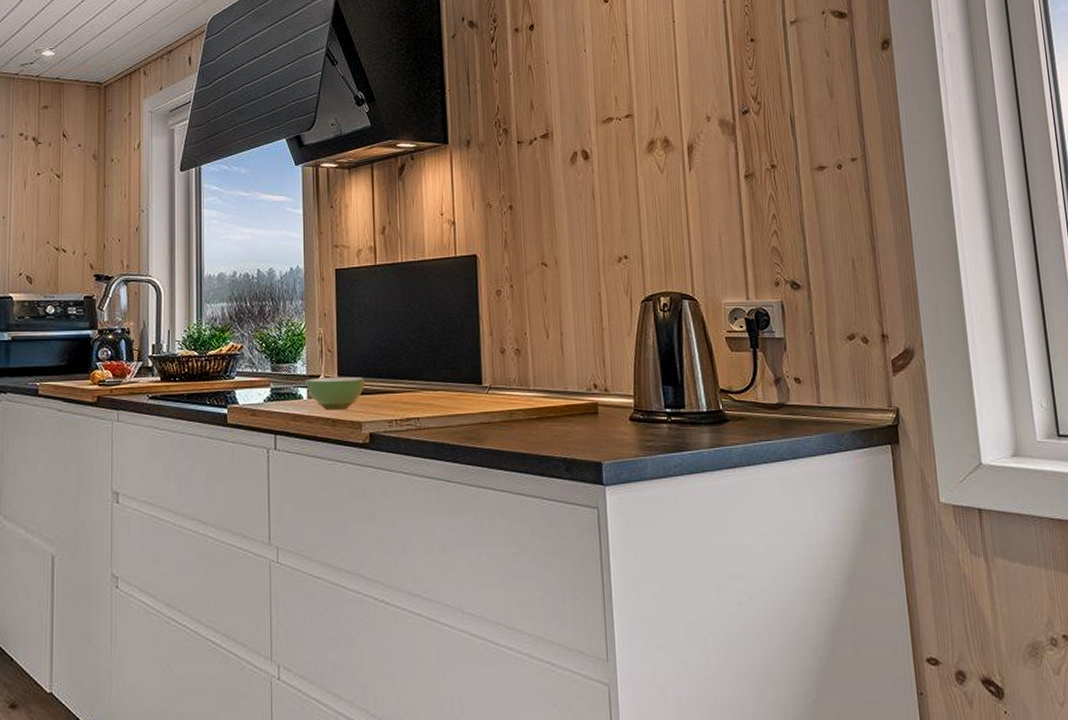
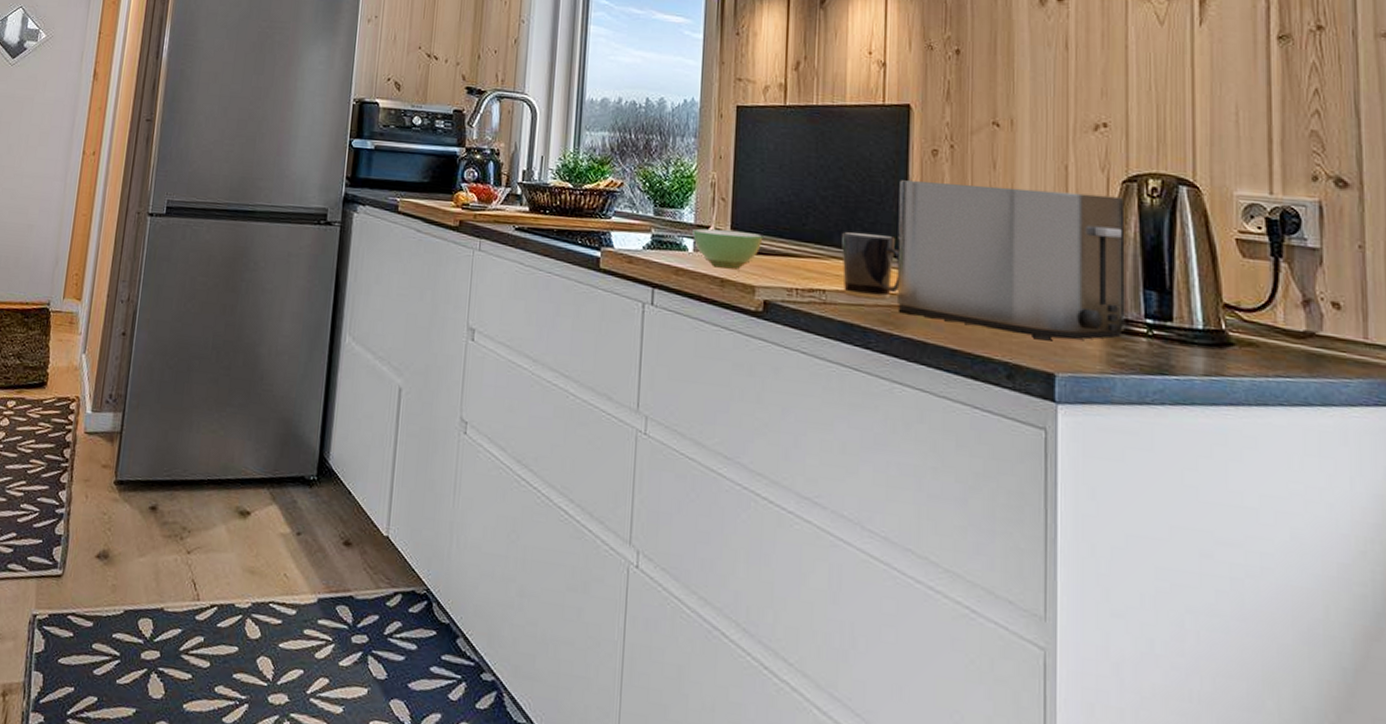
mug: none [430,365,477,421] -> present [842,231,899,301]
toaster: none [472,314,651,436] -> present [896,180,1125,341]

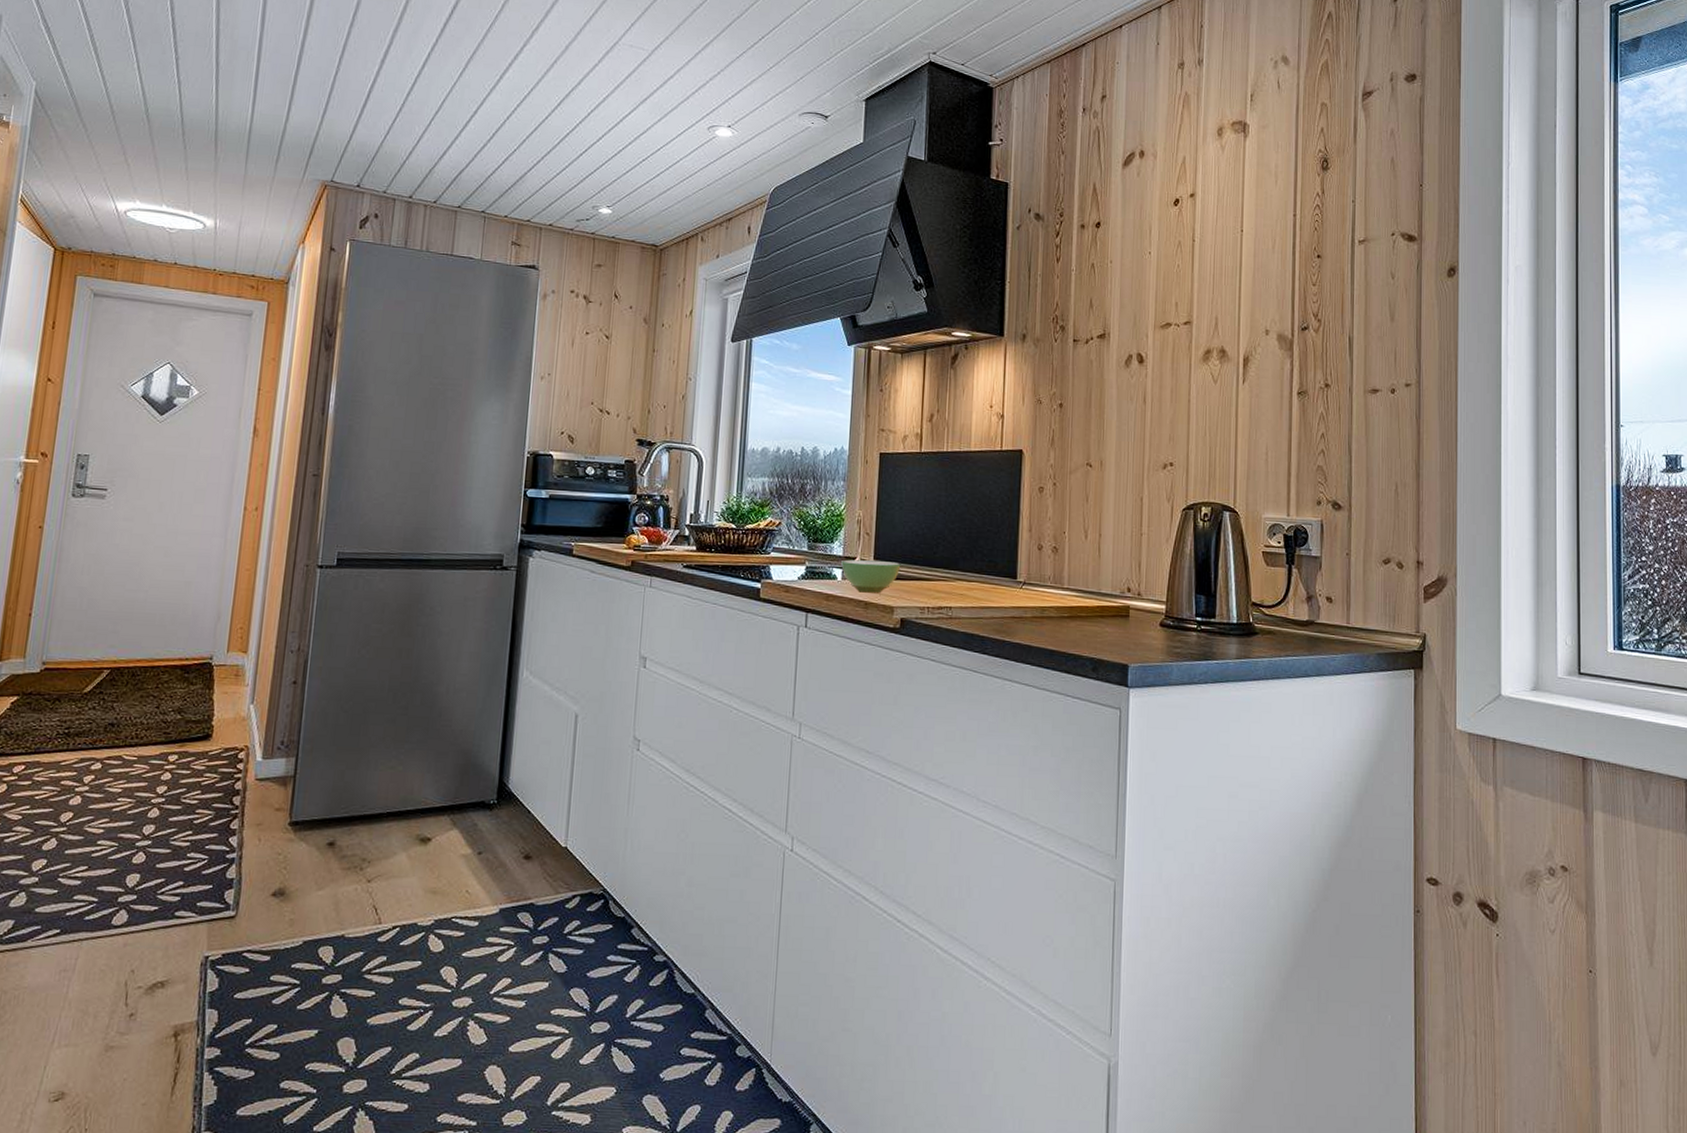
mug: present [842,231,899,301] -> none [965,557,1011,613]
toaster: present [896,180,1125,341] -> none [1008,513,1184,639]

